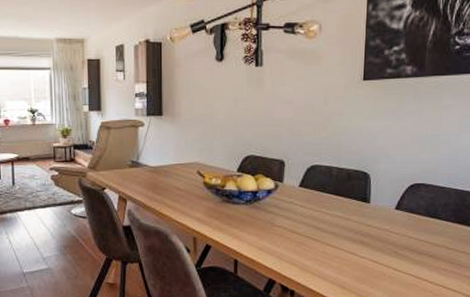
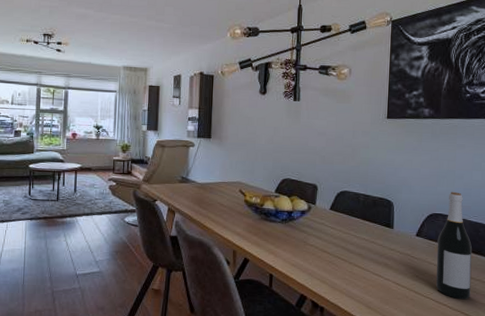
wine bottle: none [417,159,457,274] -> present [436,192,472,300]

